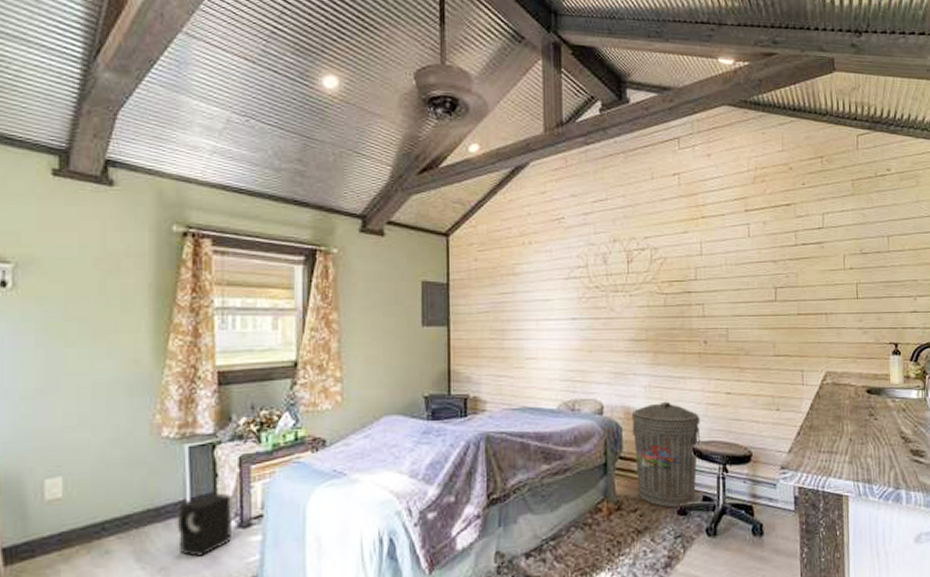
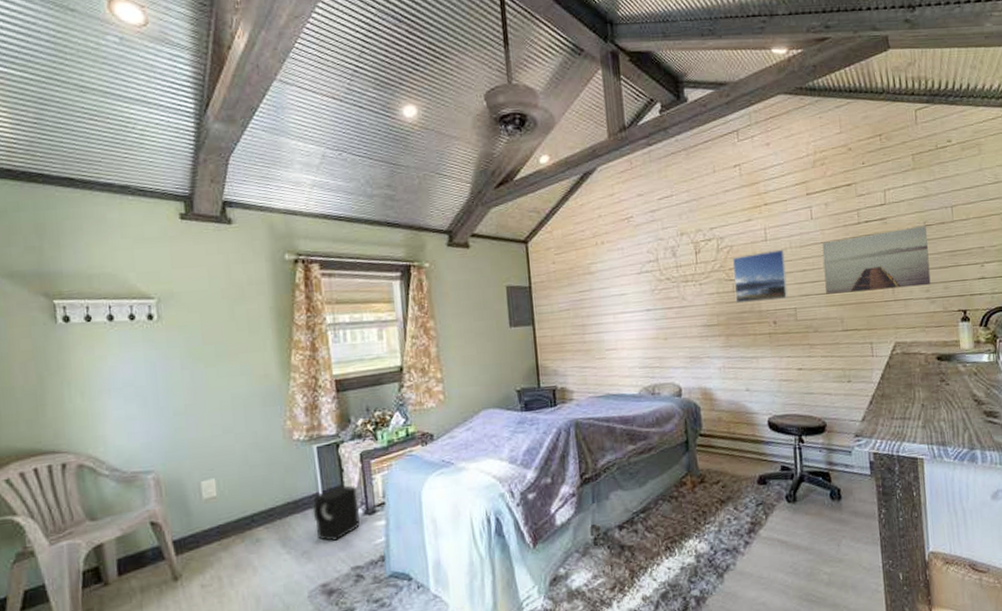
trash can: present [631,401,700,508] -> none [708,380,775,479]
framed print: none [665,265,720,319] -> present [733,249,788,304]
wall art: none [758,253,864,316] -> present [822,225,931,294]

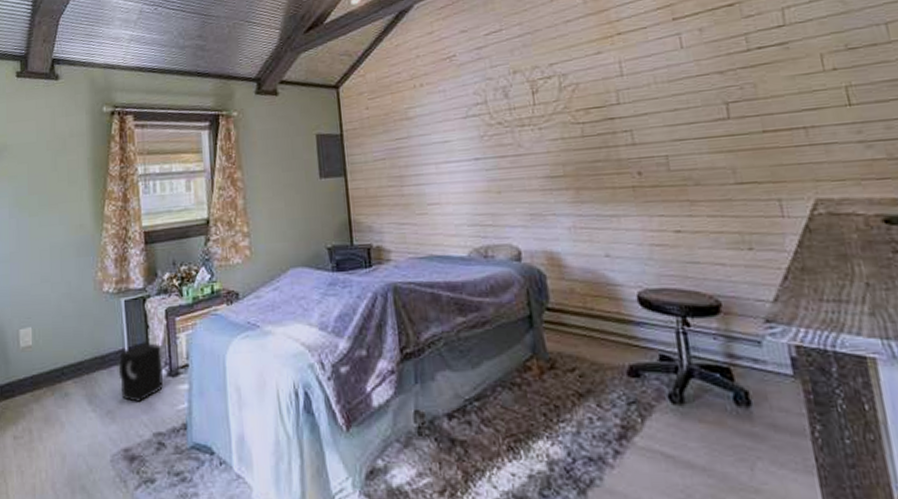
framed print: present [733,249,788,304] -> none [580,85,656,151]
wall art: present [822,225,931,294] -> none [698,48,864,138]

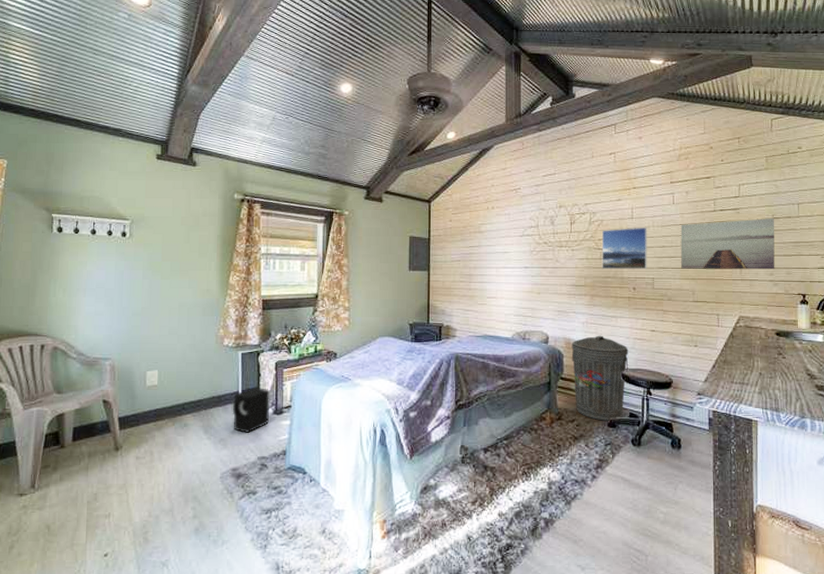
trash can: none [556,243,649,368] -> present [571,335,629,421]
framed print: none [580,85,656,151] -> present [601,227,648,270]
wall art: none [698,48,864,138] -> present [681,217,775,270]

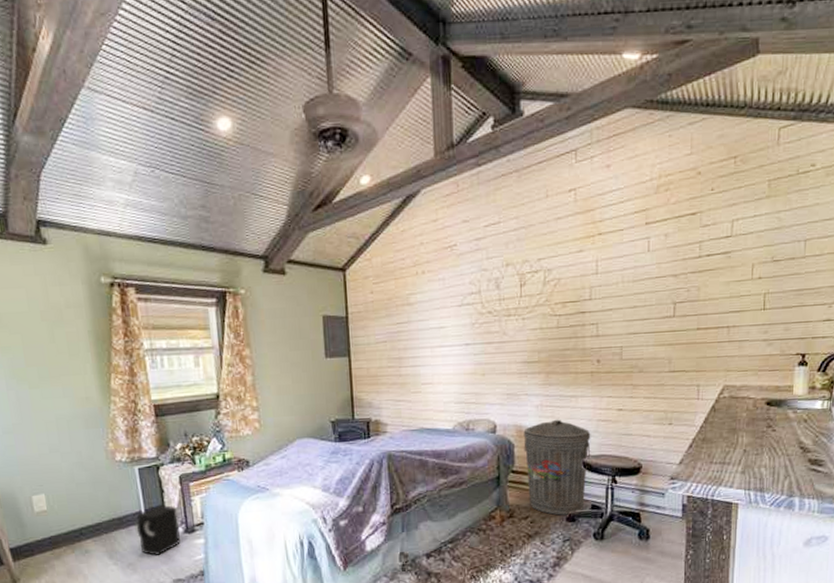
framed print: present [601,227,648,270] -> none [559,283,615,340]
wall art: present [681,217,775,270] -> none [656,260,775,333]

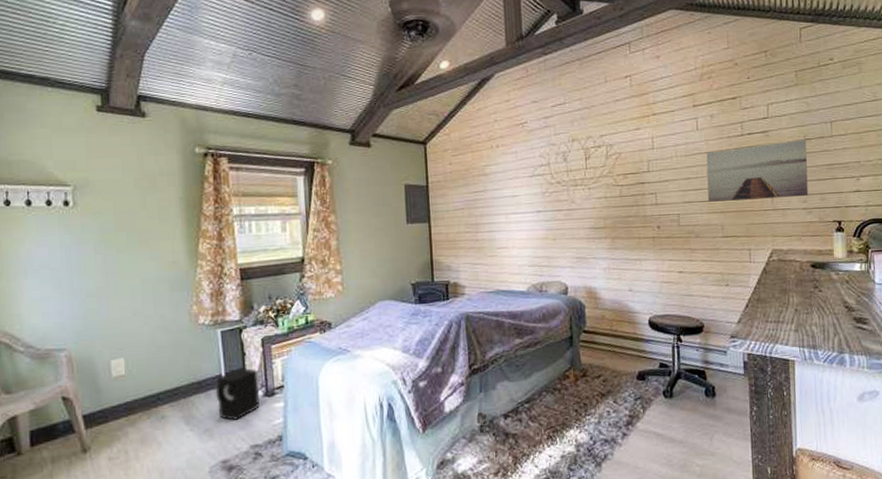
trash can: present [523,419,591,516] -> none [593,281,656,374]
wall art: none [656,260,775,333] -> present [706,139,808,202]

